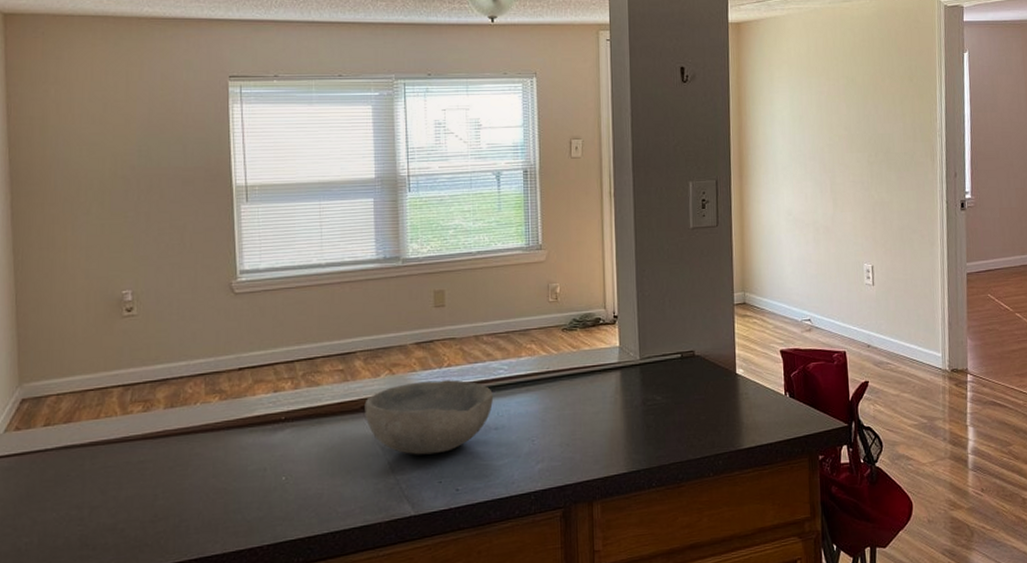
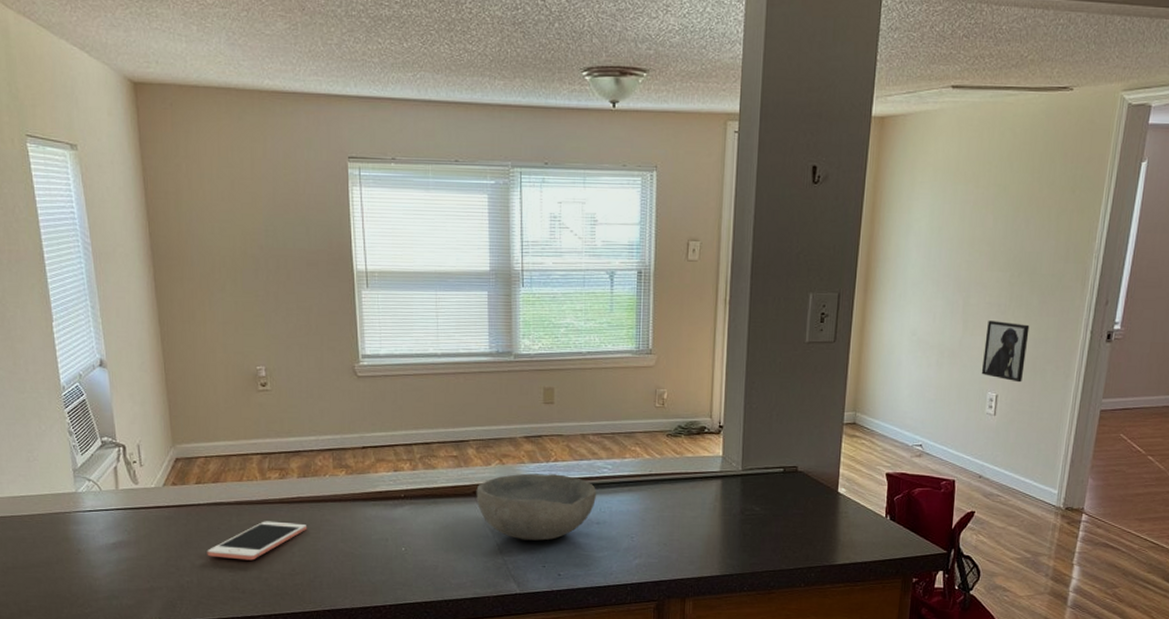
cell phone: none [52,460,174,511] -> present [207,521,308,561]
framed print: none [854,197,894,253] -> present [981,320,1030,383]

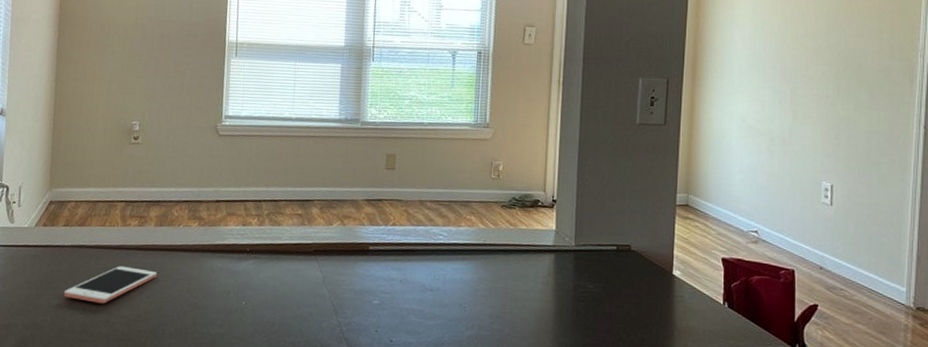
bowl: present [476,473,596,541] -> none [316,235,431,304]
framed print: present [981,320,1030,383] -> none [814,111,860,174]

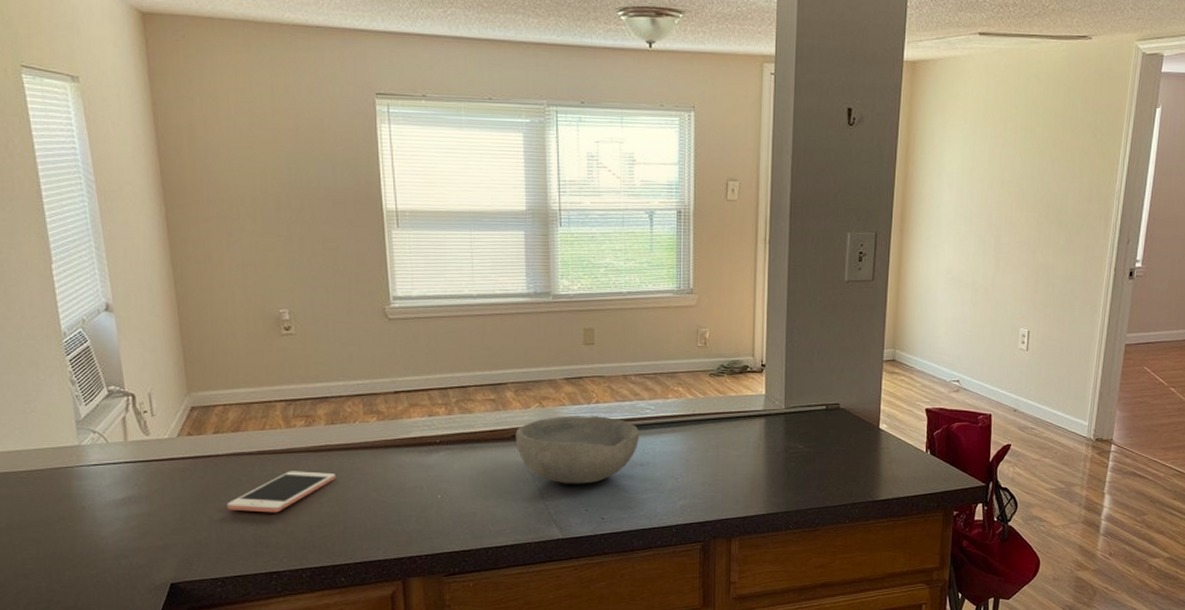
bowl: none [316,235,431,304] -> present [515,415,639,484]

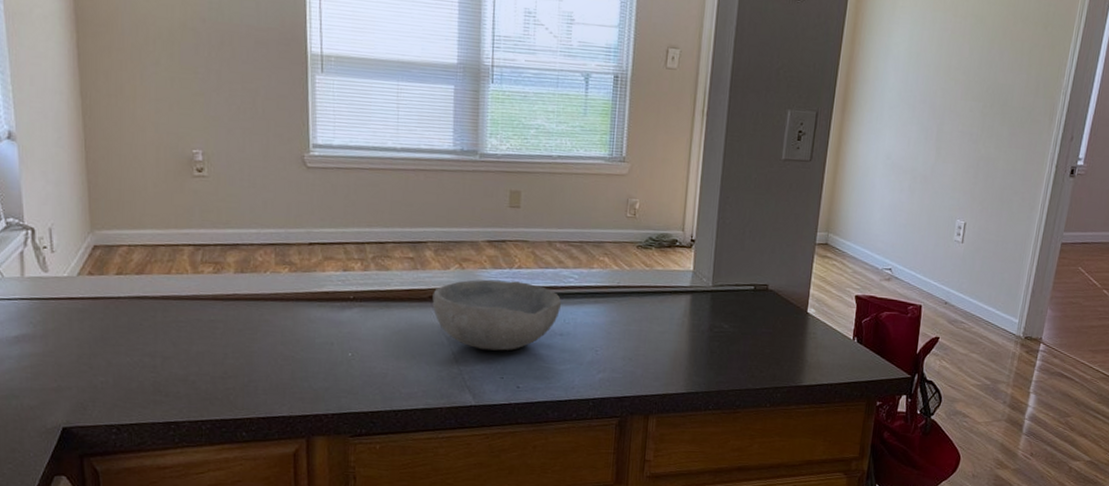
cell phone: present [226,471,337,513] -> none [126,318,243,361]

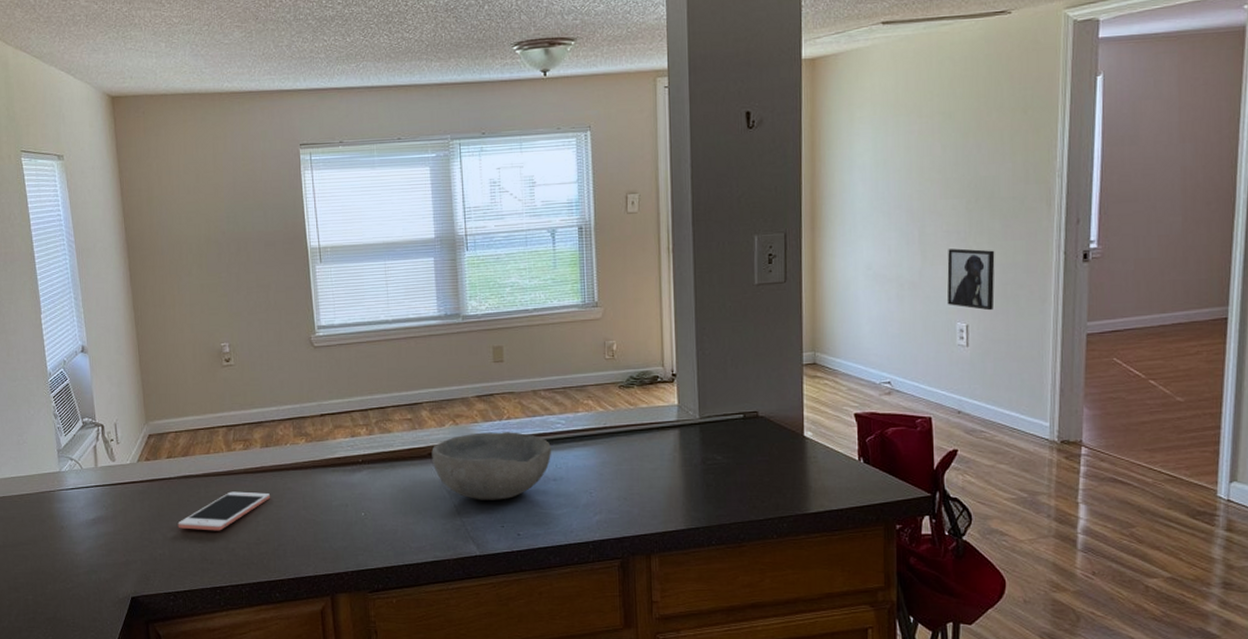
cell phone: none [126,318,243,361] -> present [177,491,271,531]
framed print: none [951,149,999,212] -> present [947,248,995,311]

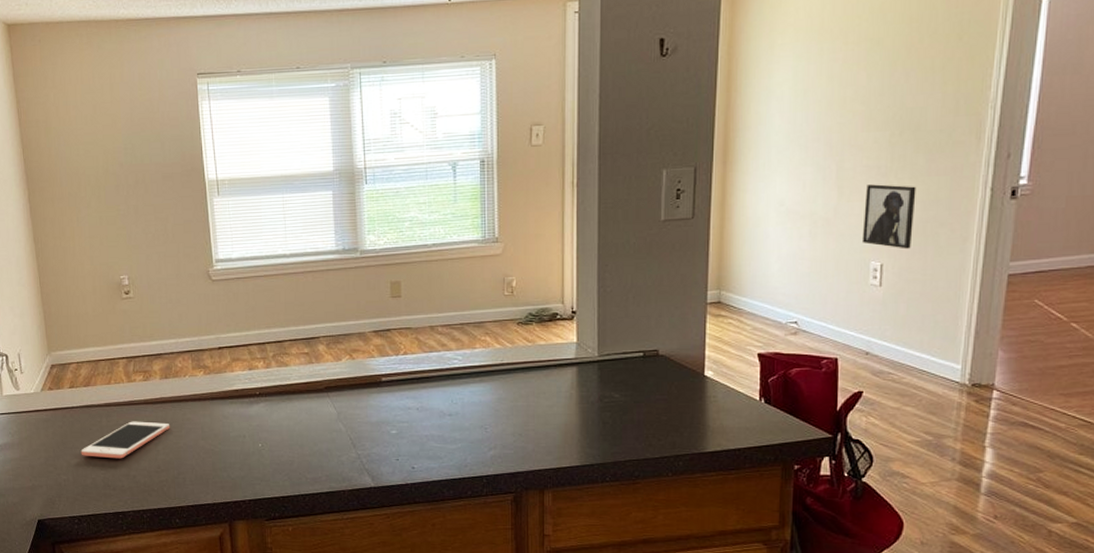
bowl: present [431,432,551,500] -> none [328,367,447,434]

